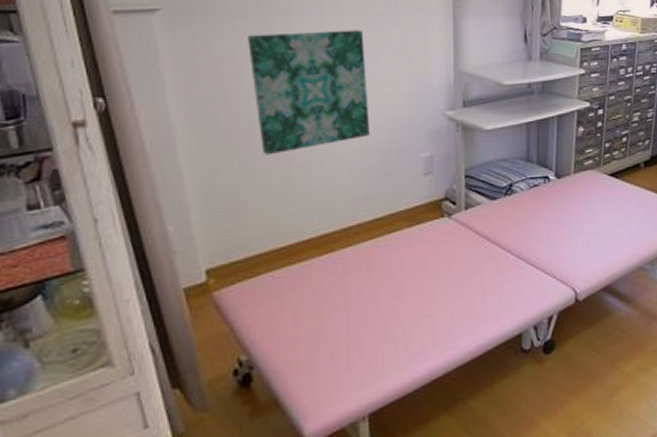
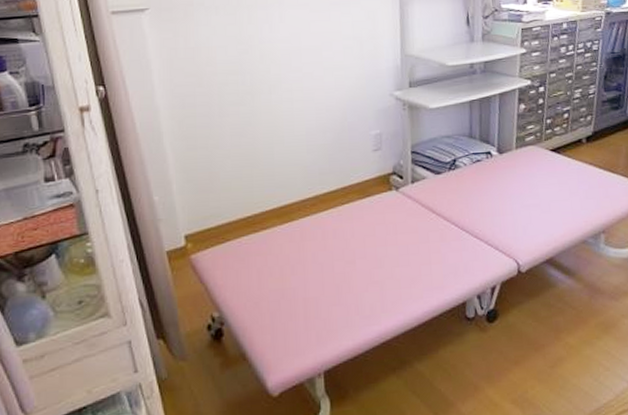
wall art: present [248,30,370,155] -> none [220,20,325,134]

